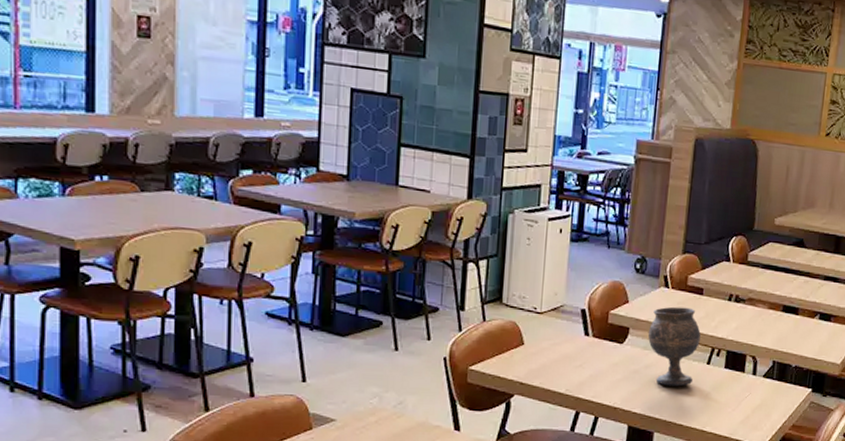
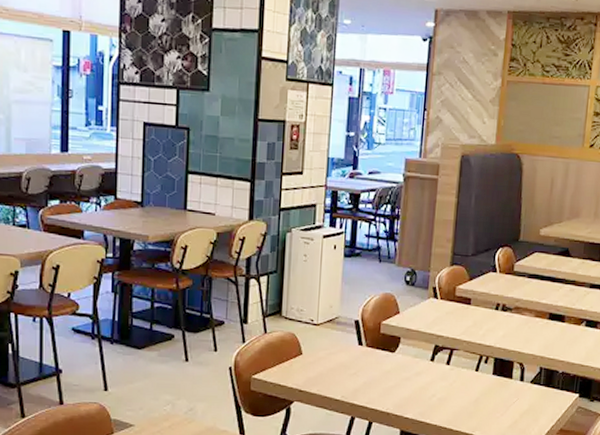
goblet: present [647,306,701,387] -> none [418,316,469,393]

